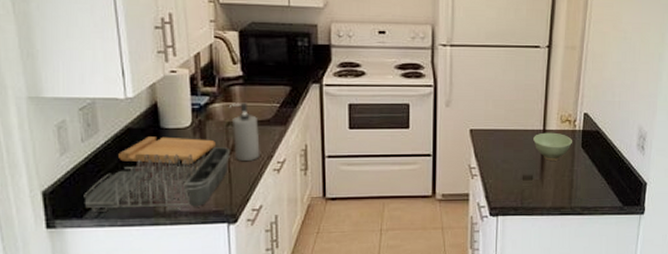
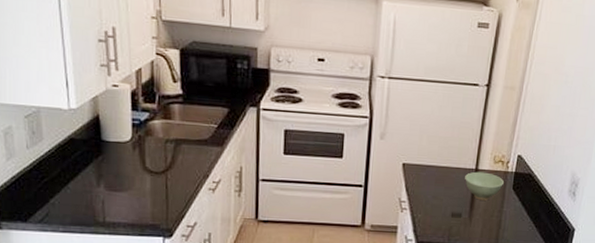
dish rack: present [83,147,231,213] -> none [28,163,169,221]
cutting board: present [118,136,215,165] -> none [61,148,154,179]
soap dispenser: present [228,103,260,162] -> none [167,121,197,179]

